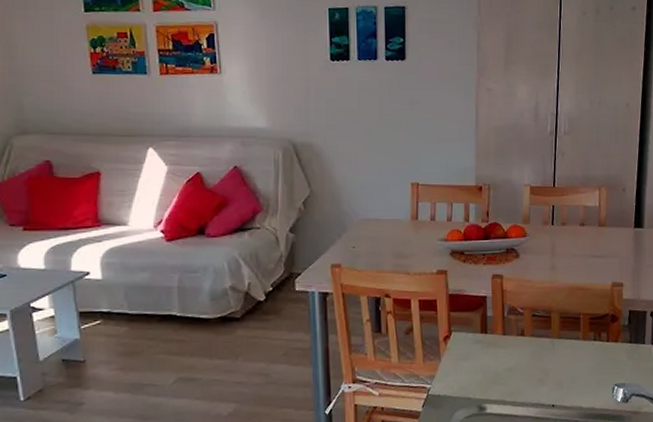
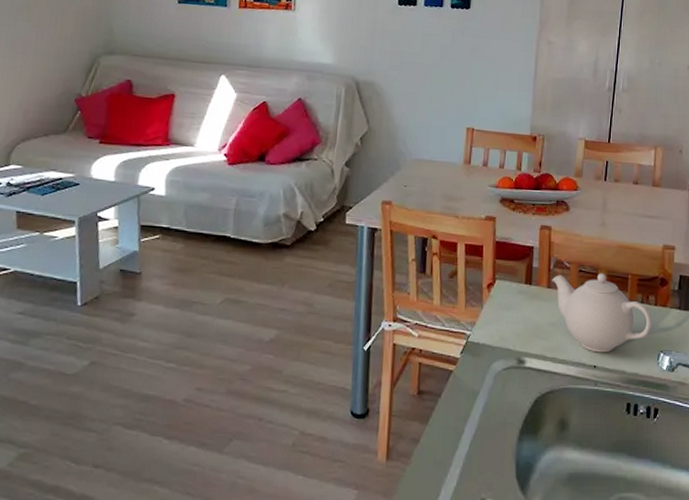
teapot: none [507,315,606,392] -> present [552,273,653,353]

